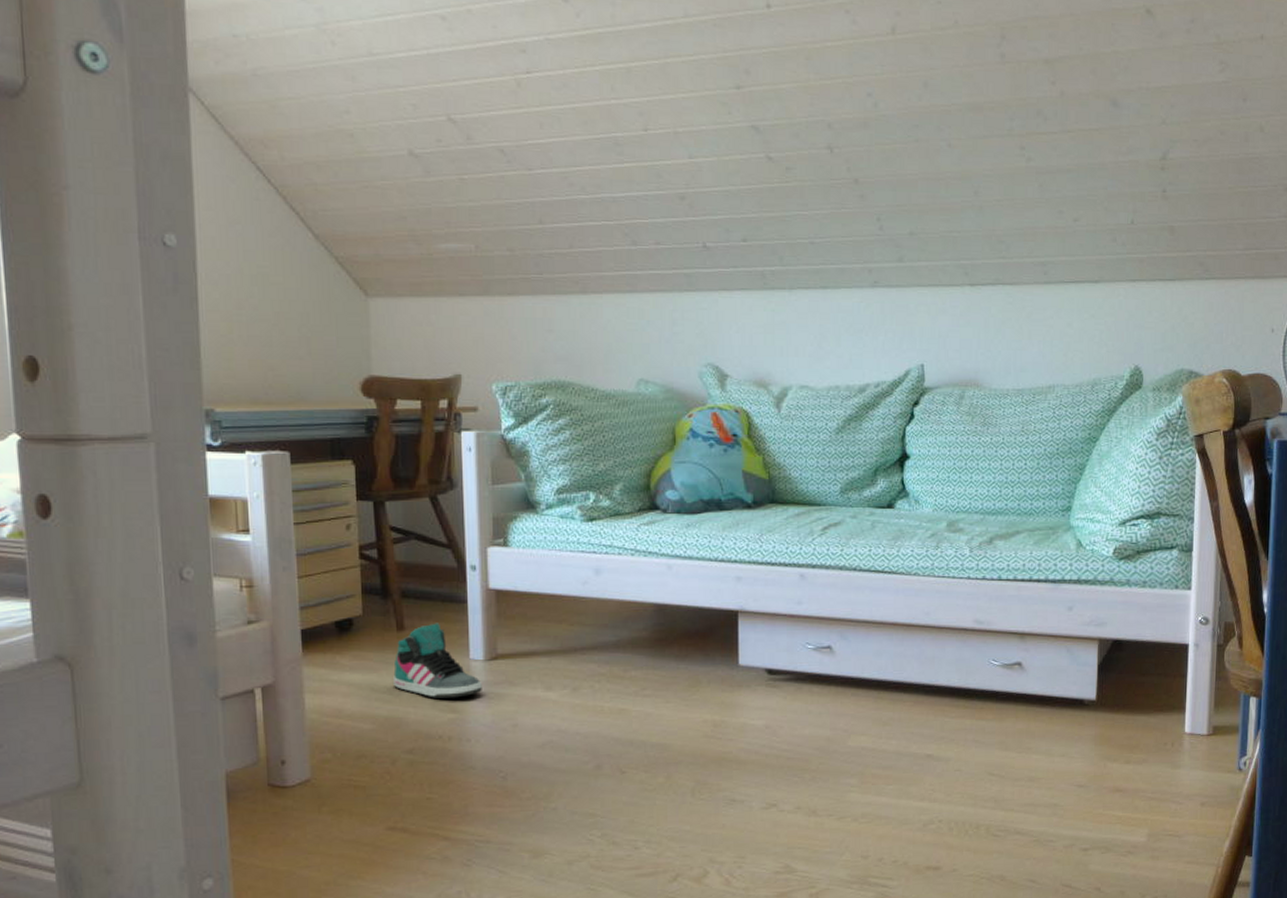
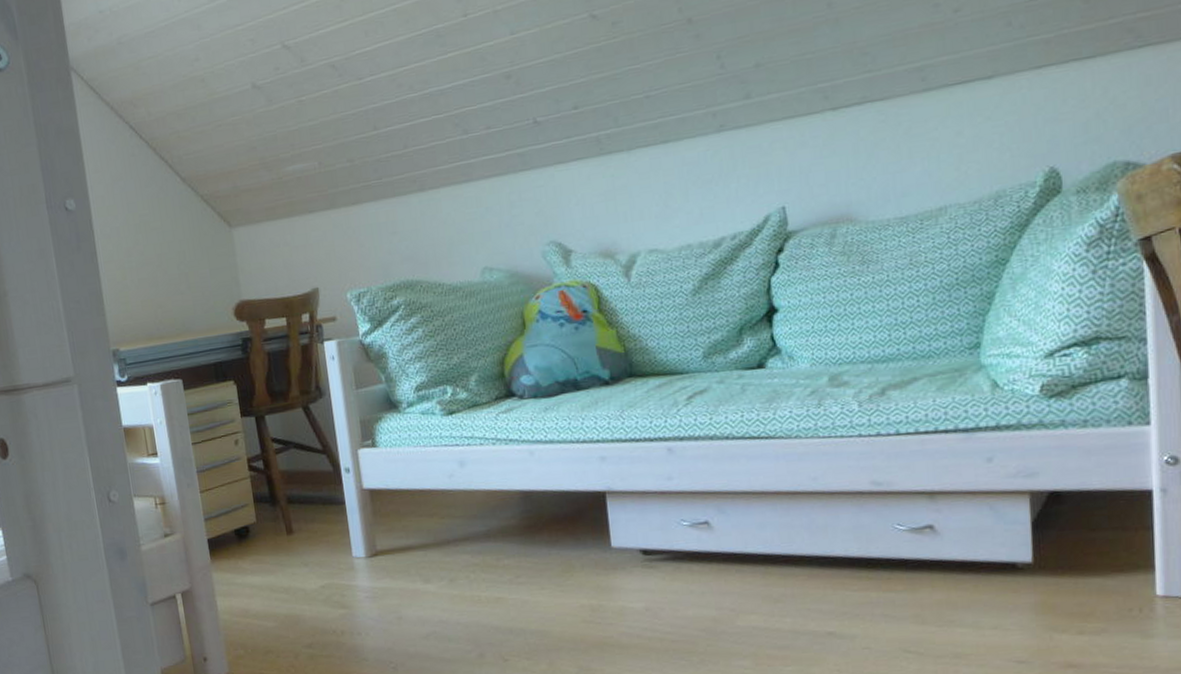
sneaker: present [393,623,482,698] -> none [288,524,367,596]

